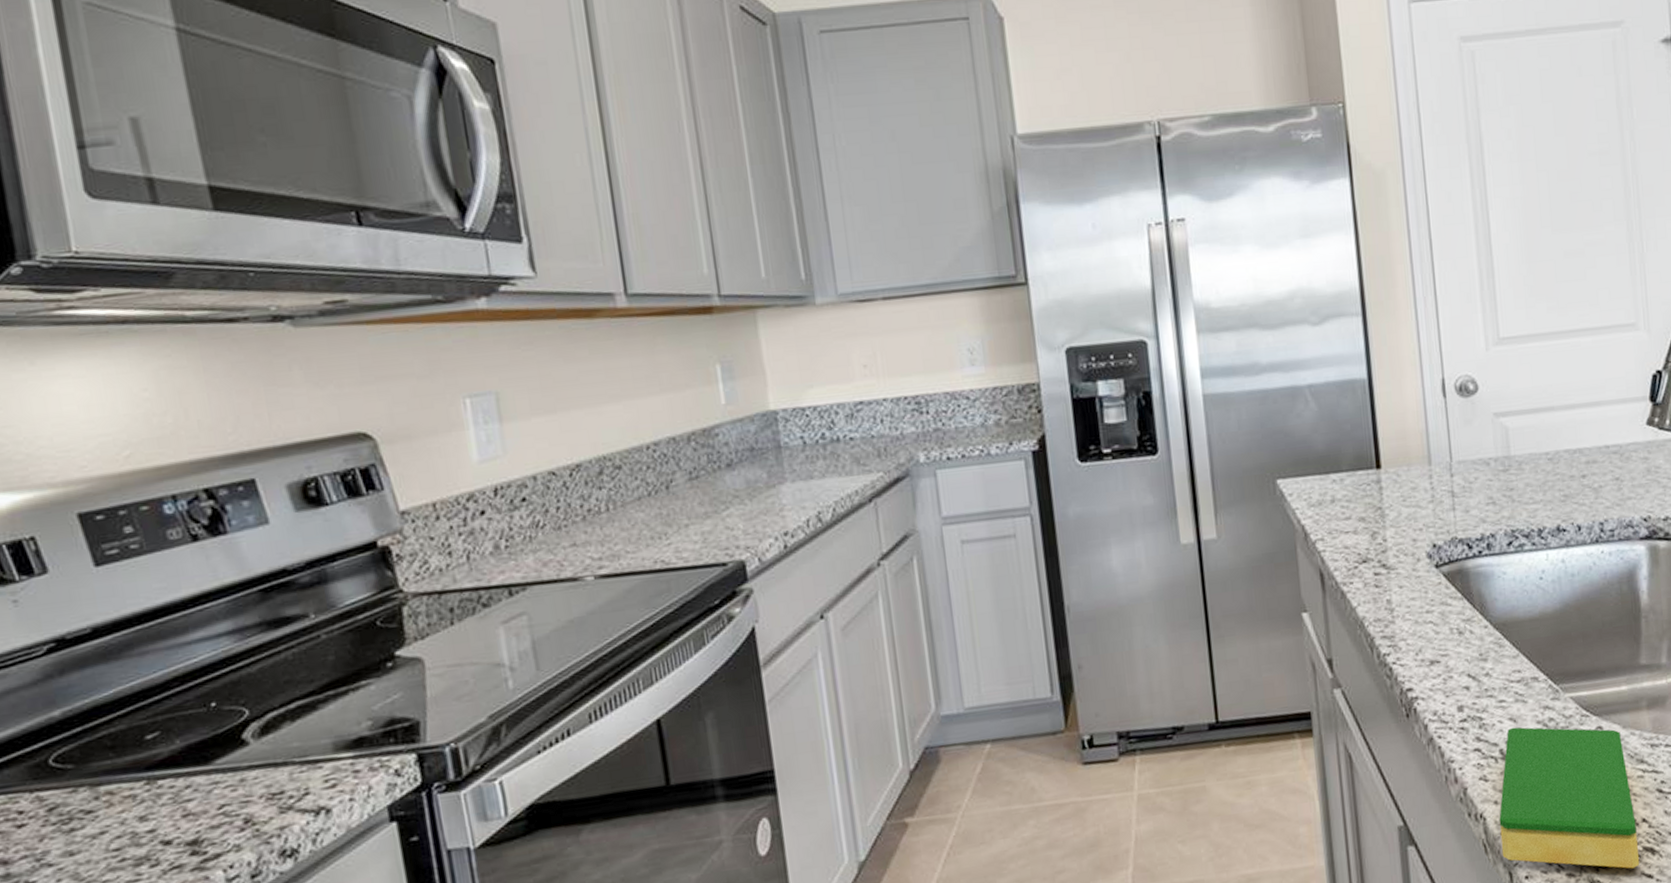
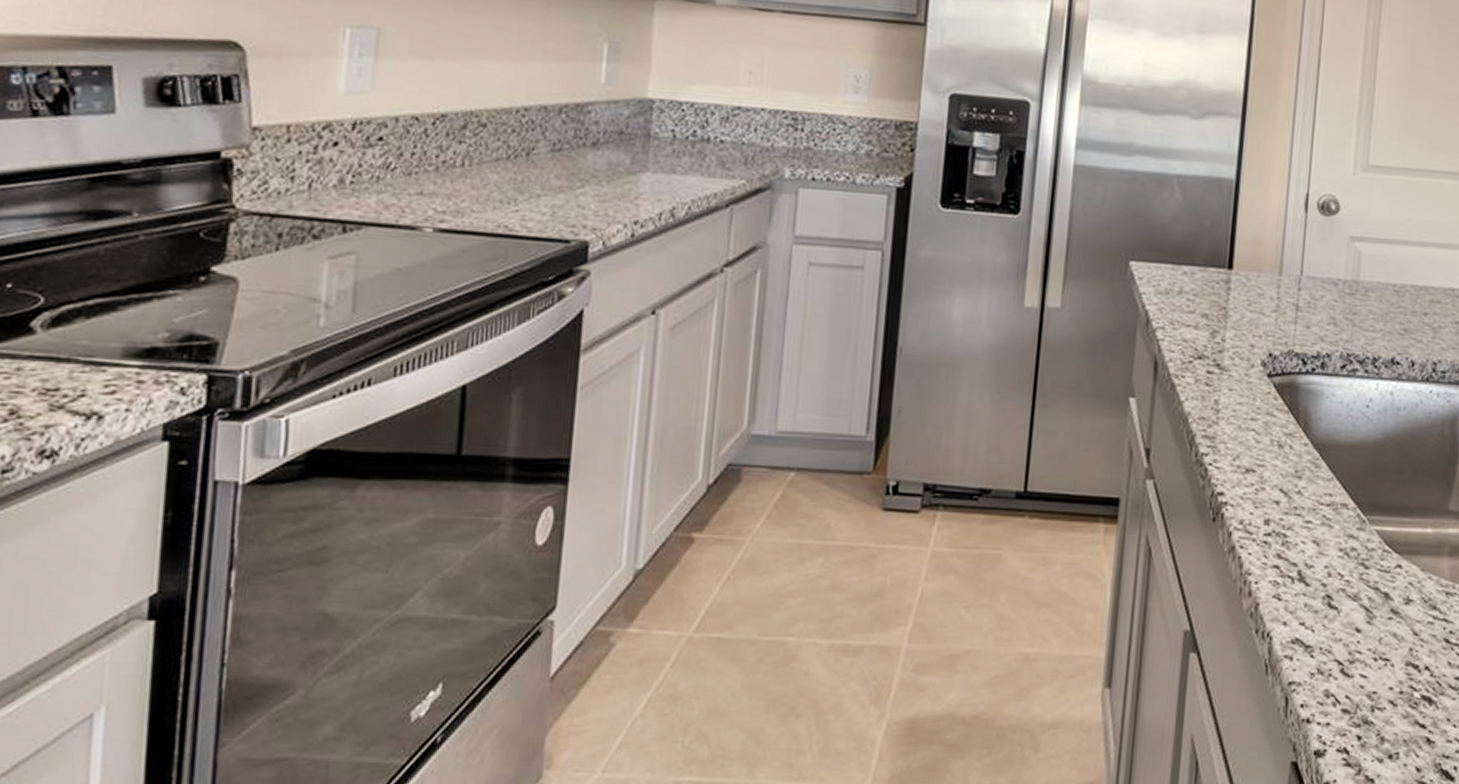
dish sponge: present [1499,727,1640,869] -> none [1281,550,1419,715]

